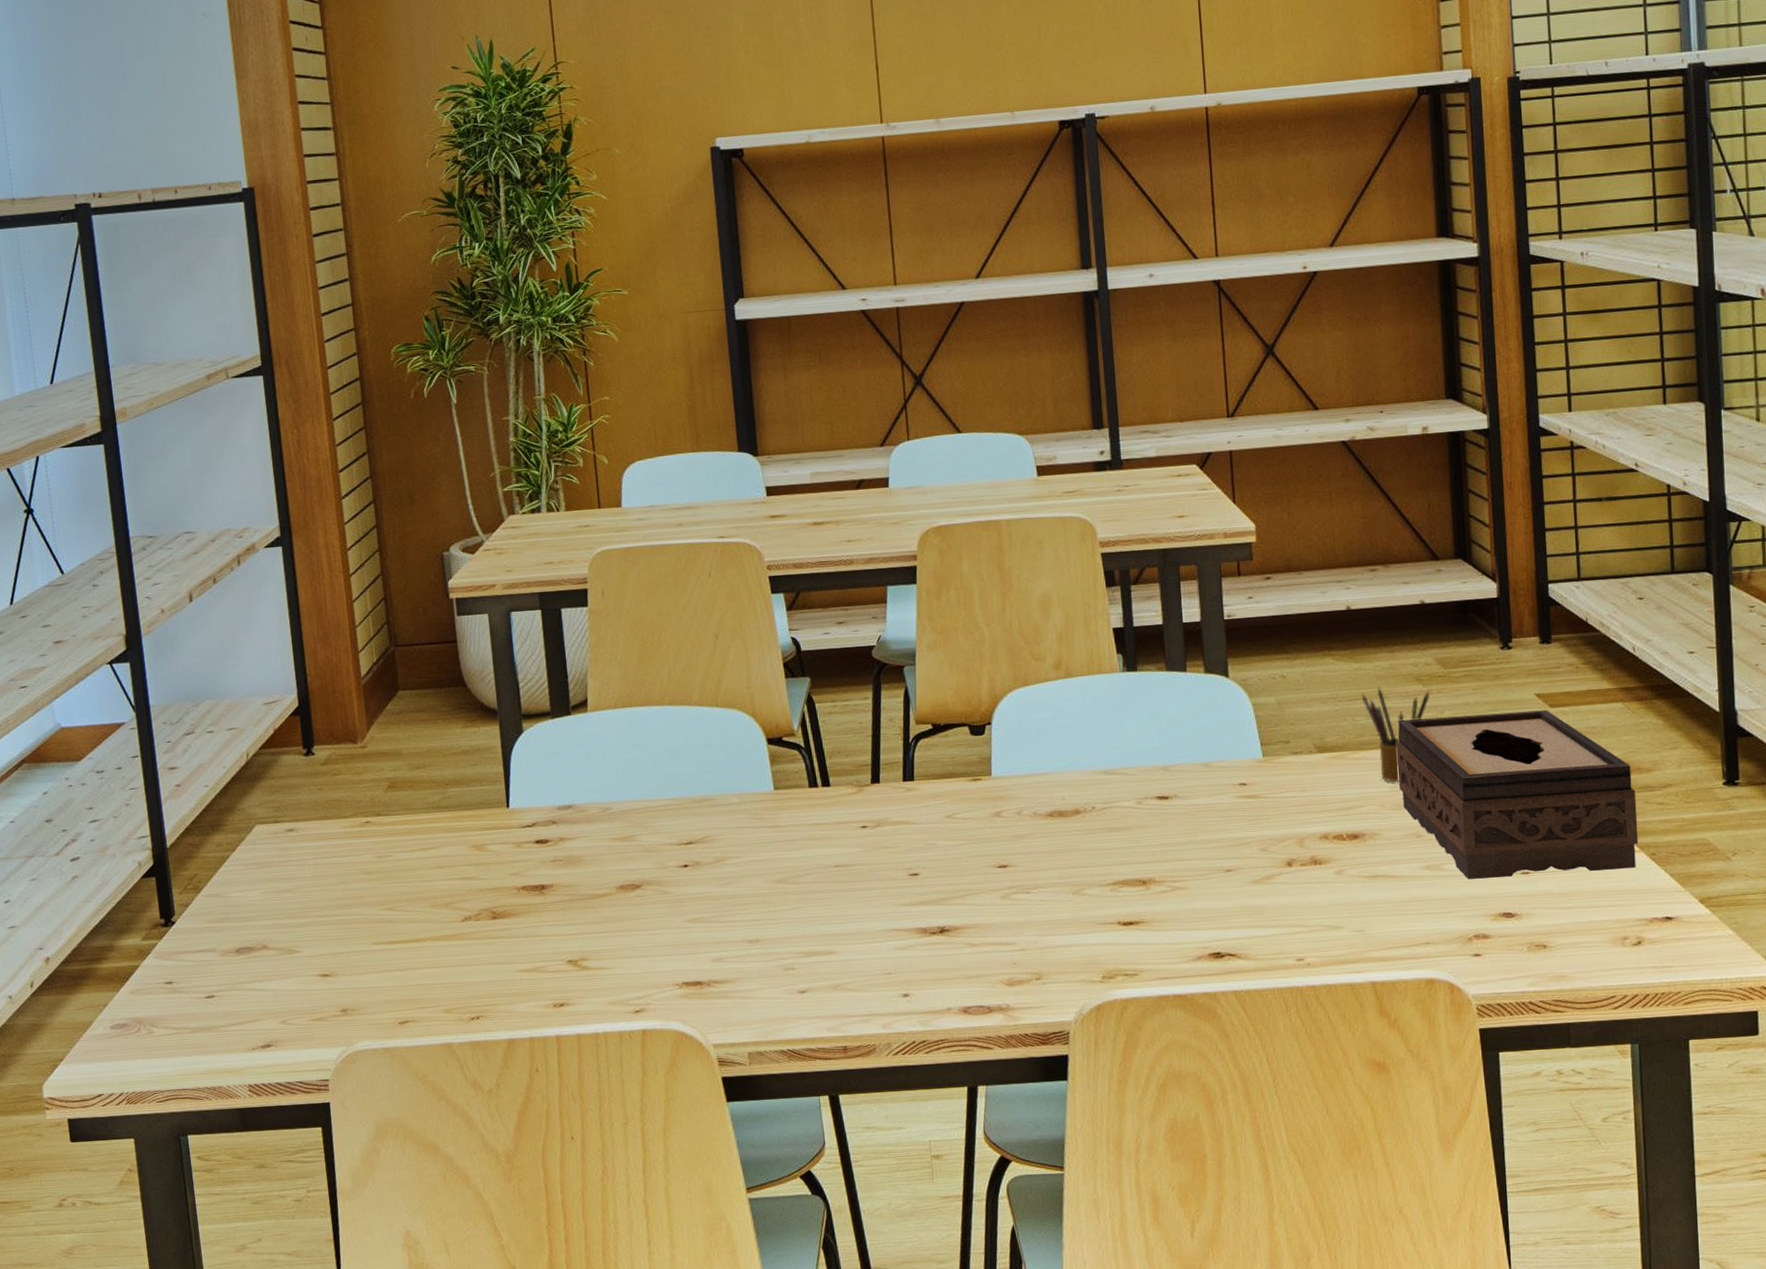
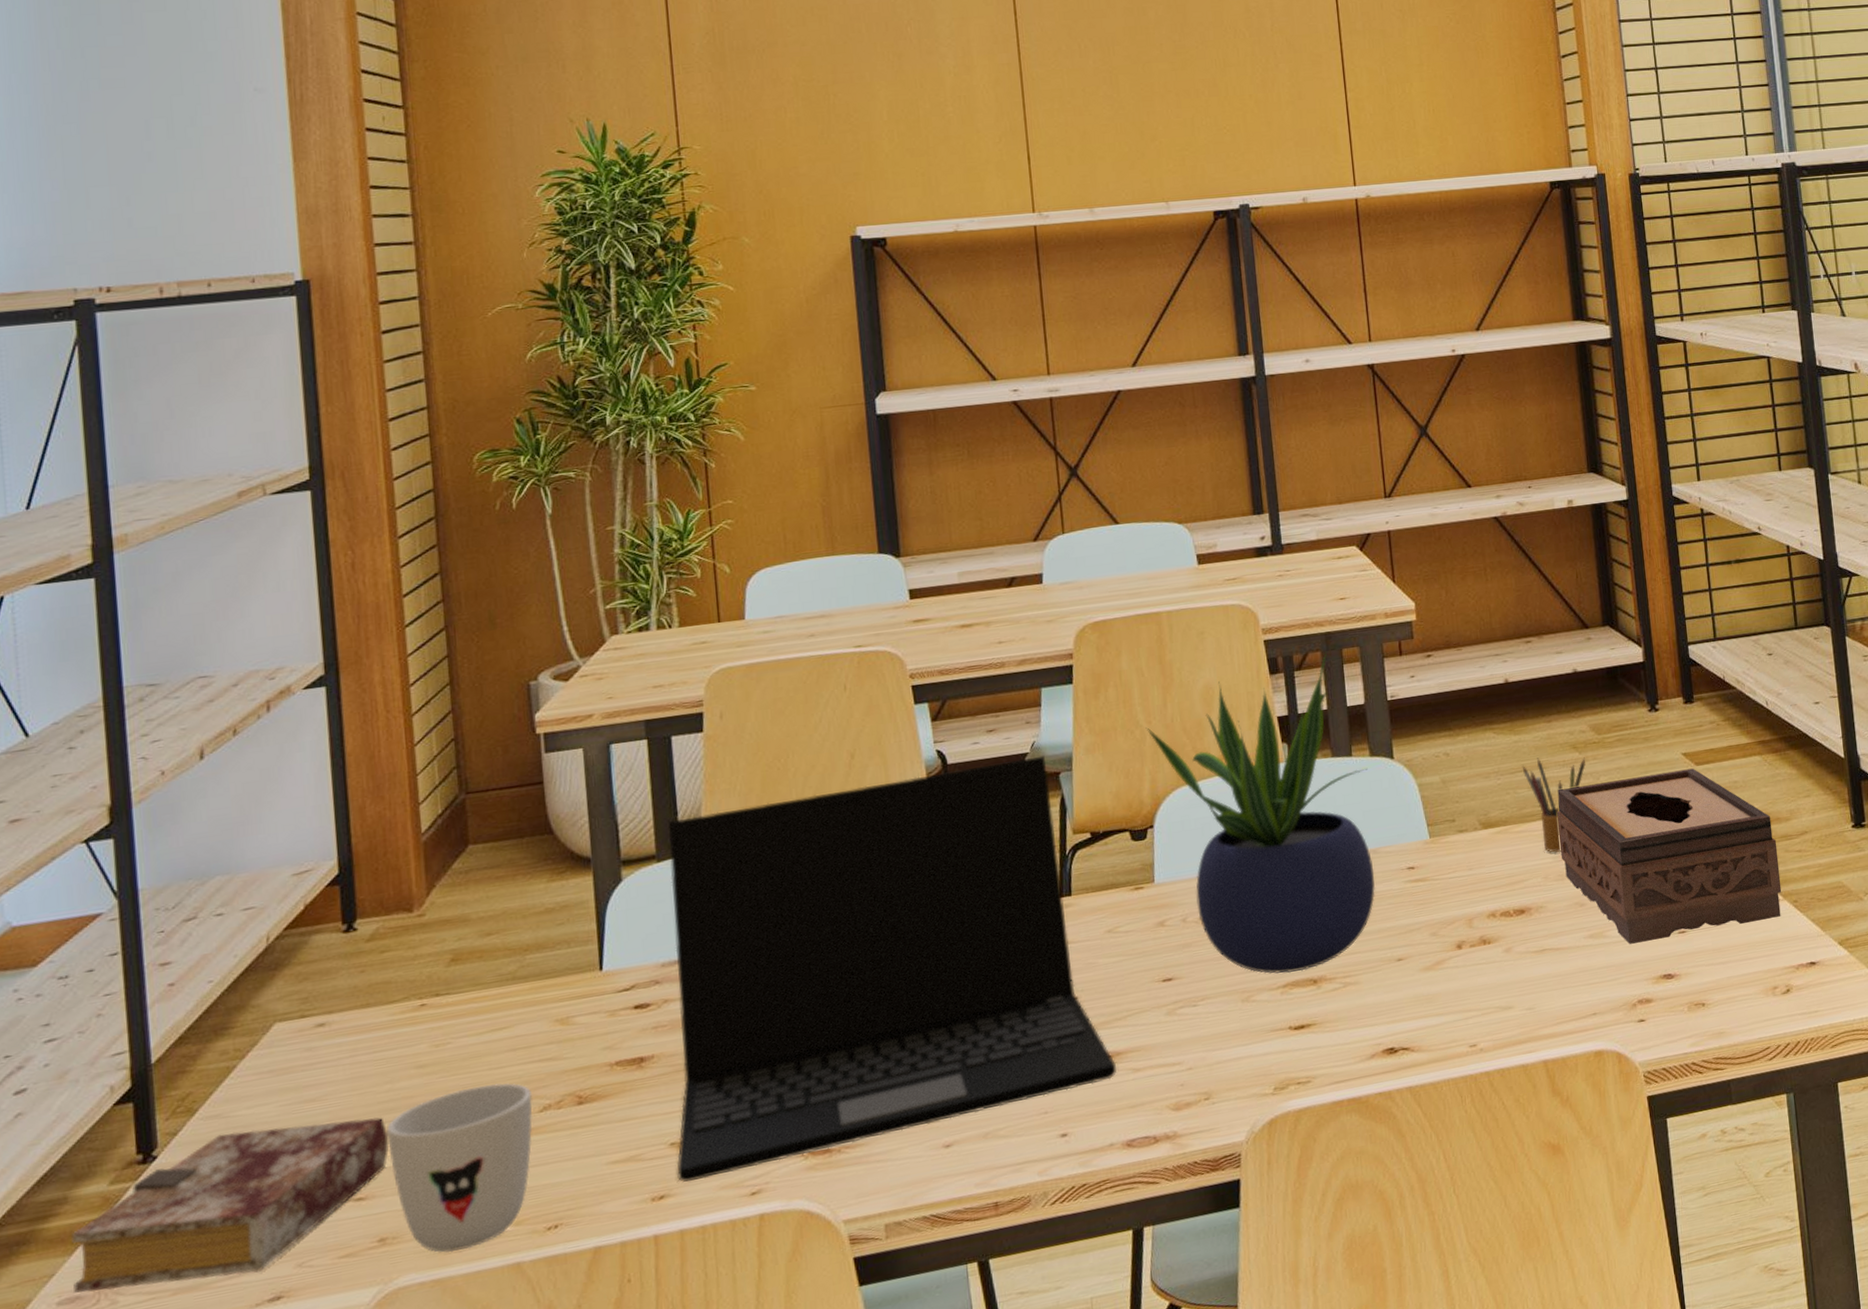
book: none [117,909,346,1024] -> present [71,1117,389,1293]
mug: none [344,894,457,1028] -> present [387,1083,533,1253]
laptop: none [560,649,954,995] -> present [668,755,1116,1182]
potted plant: none [985,567,1207,873] -> present [1145,651,1376,974]

